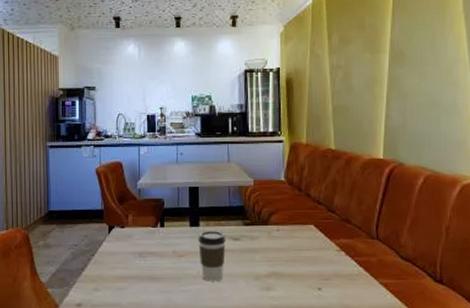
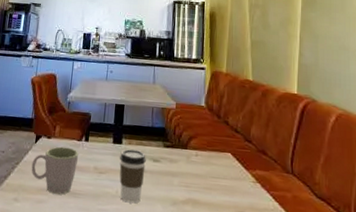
mug: none [107,235,156,280] -> present [31,146,79,195]

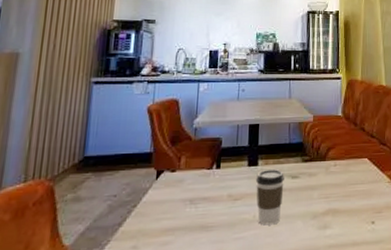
mug: present [31,146,79,195] -> none [152,178,210,232]

